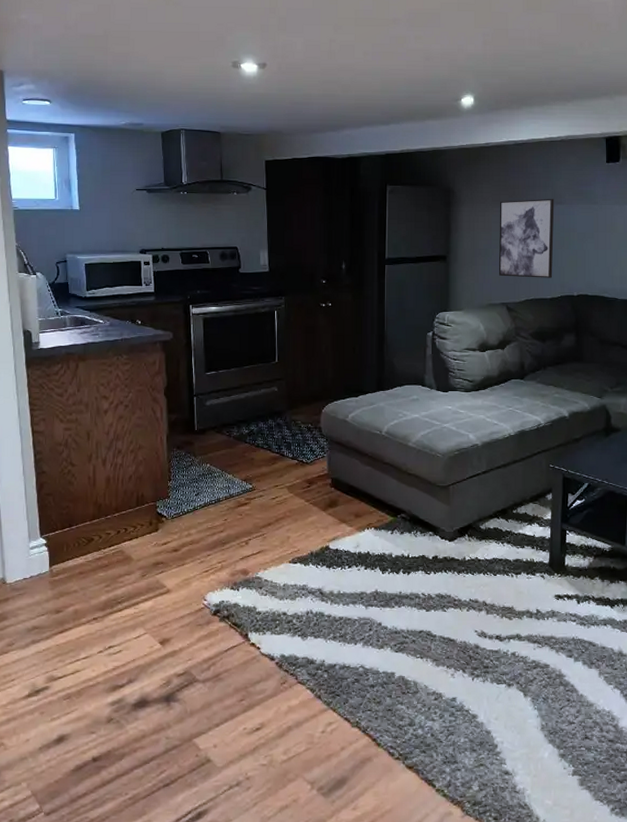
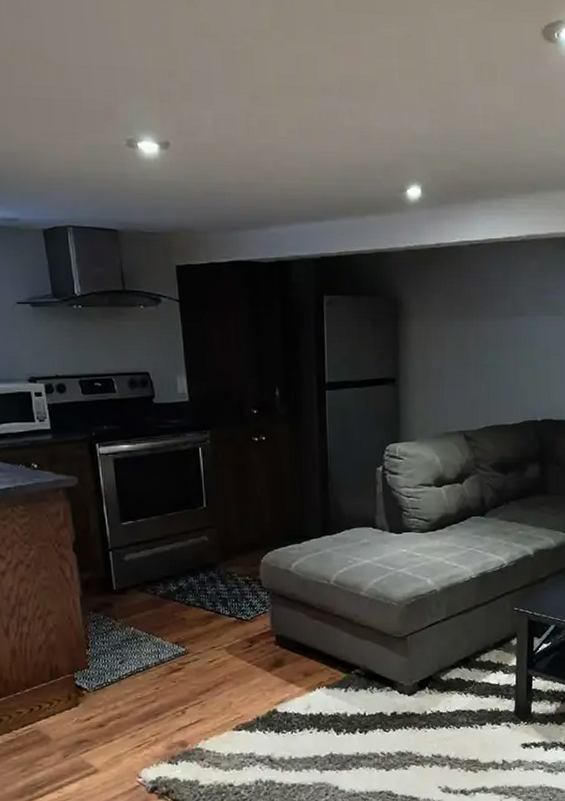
wall art: present [498,198,555,278] -> none [453,309,515,402]

